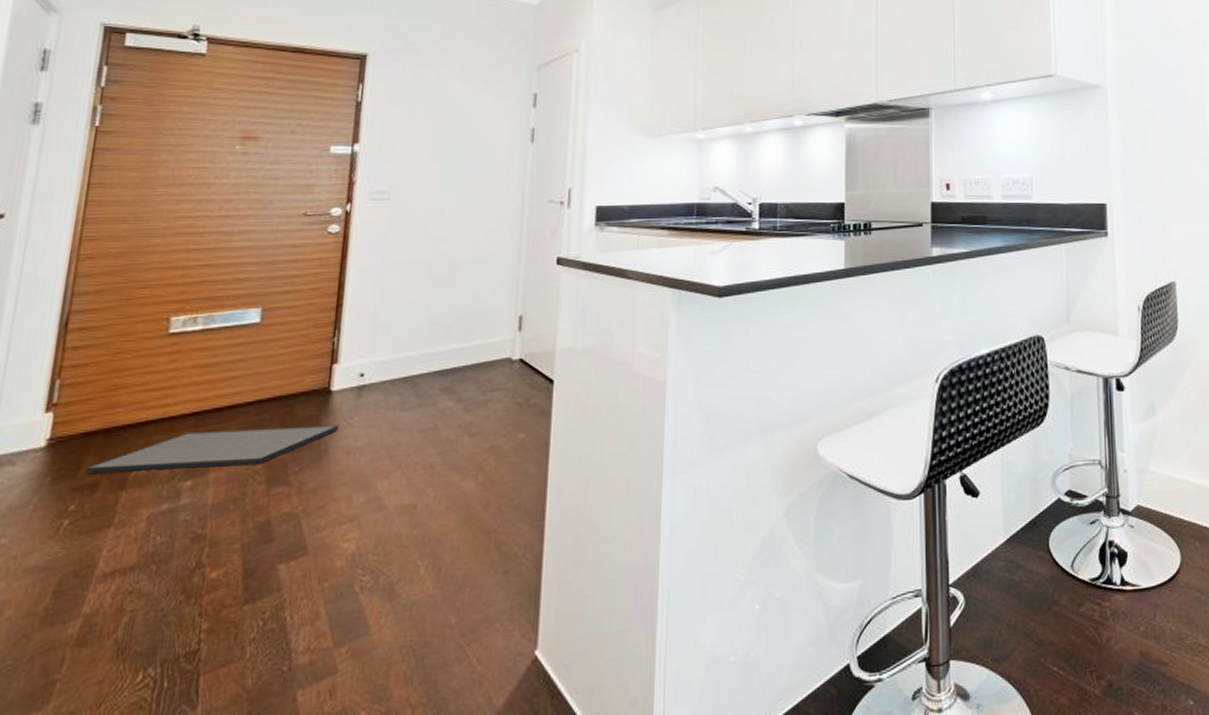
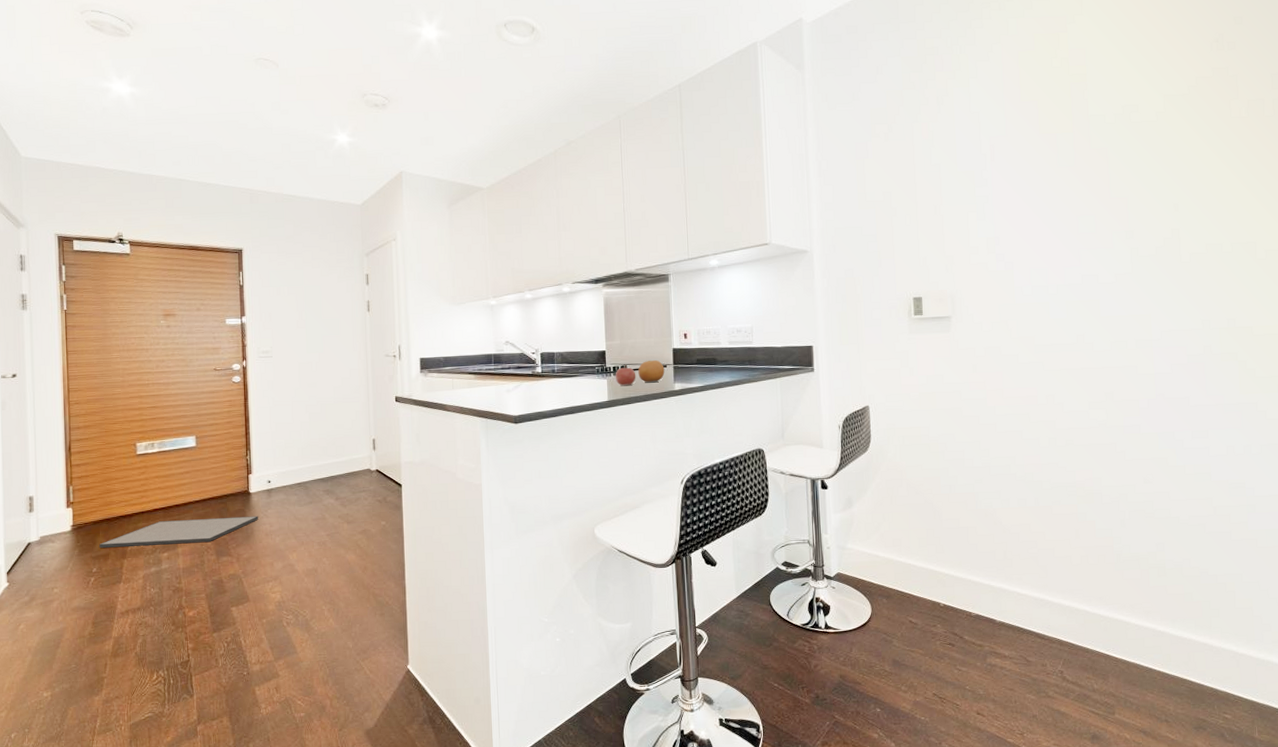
fruit: none [855,222,883,249] -> present [615,365,636,385]
fruit: none [886,216,920,245] -> present [638,360,665,382]

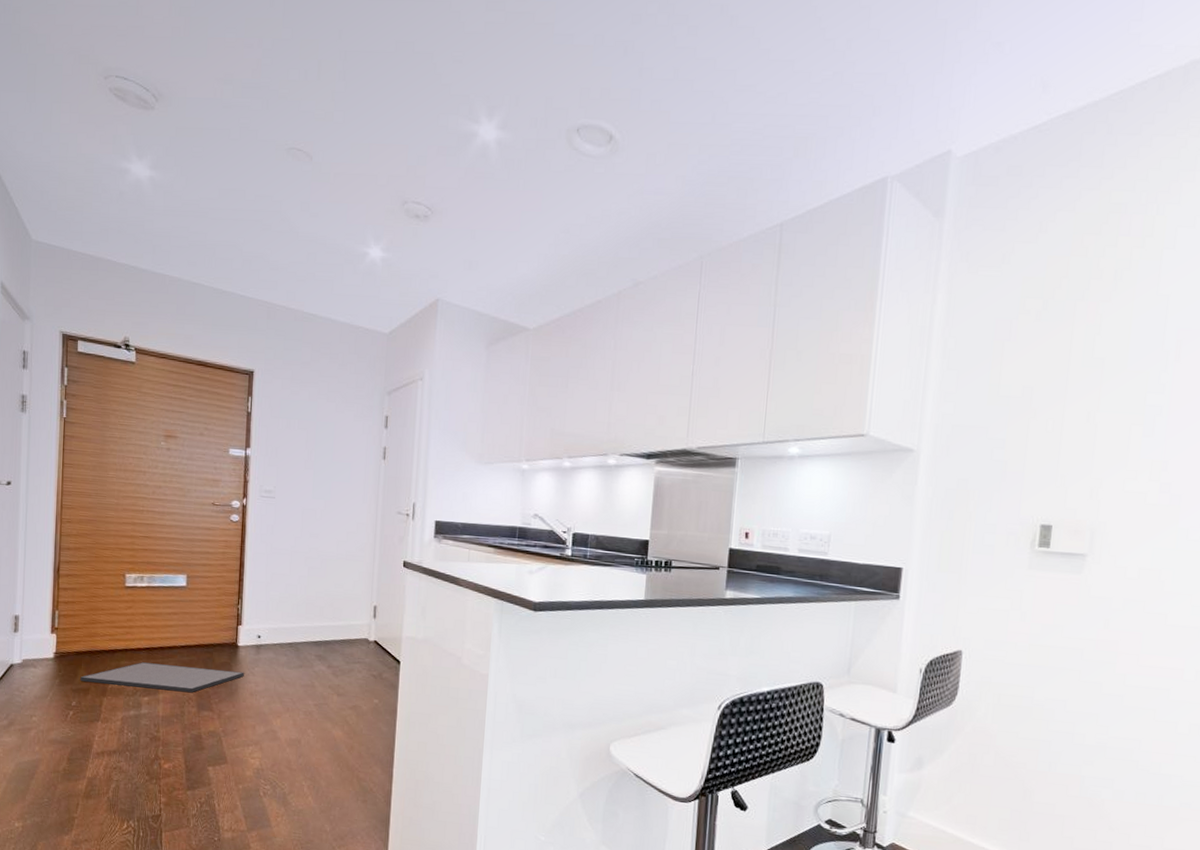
fruit: present [615,365,636,385] -> none [656,561,682,585]
fruit: present [638,360,665,382] -> none [684,558,717,585]

